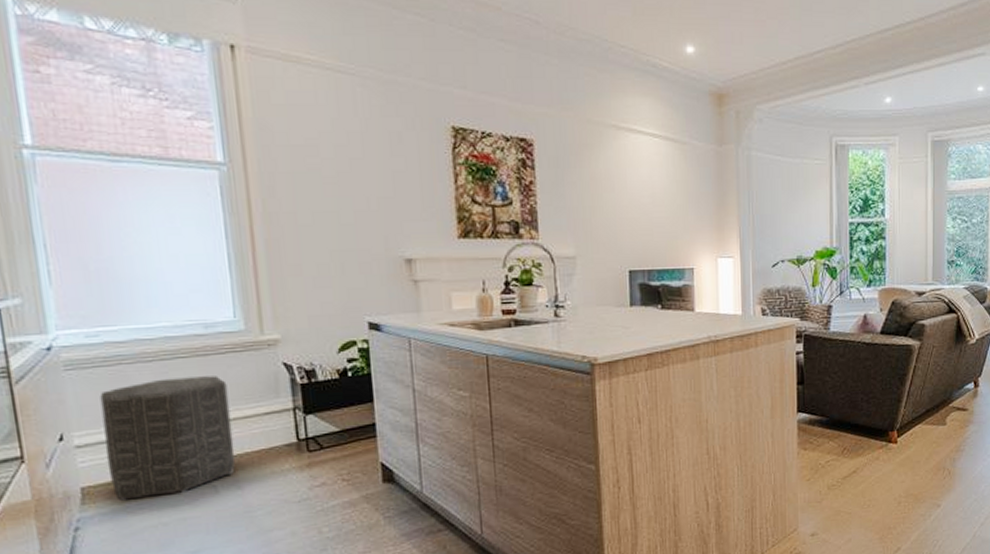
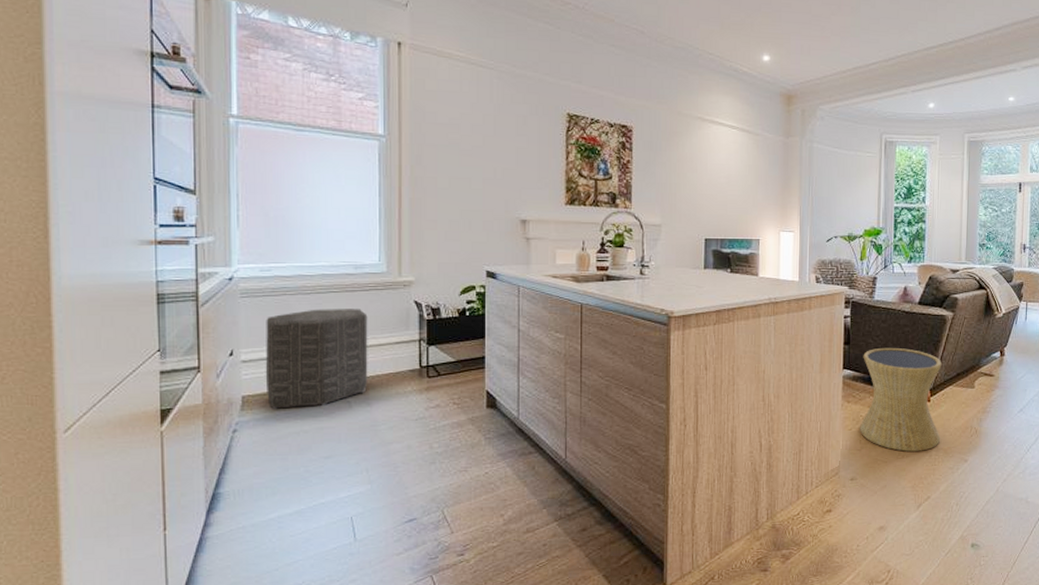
side table: none [819,384,909,501] -> present [860,347,942,452]

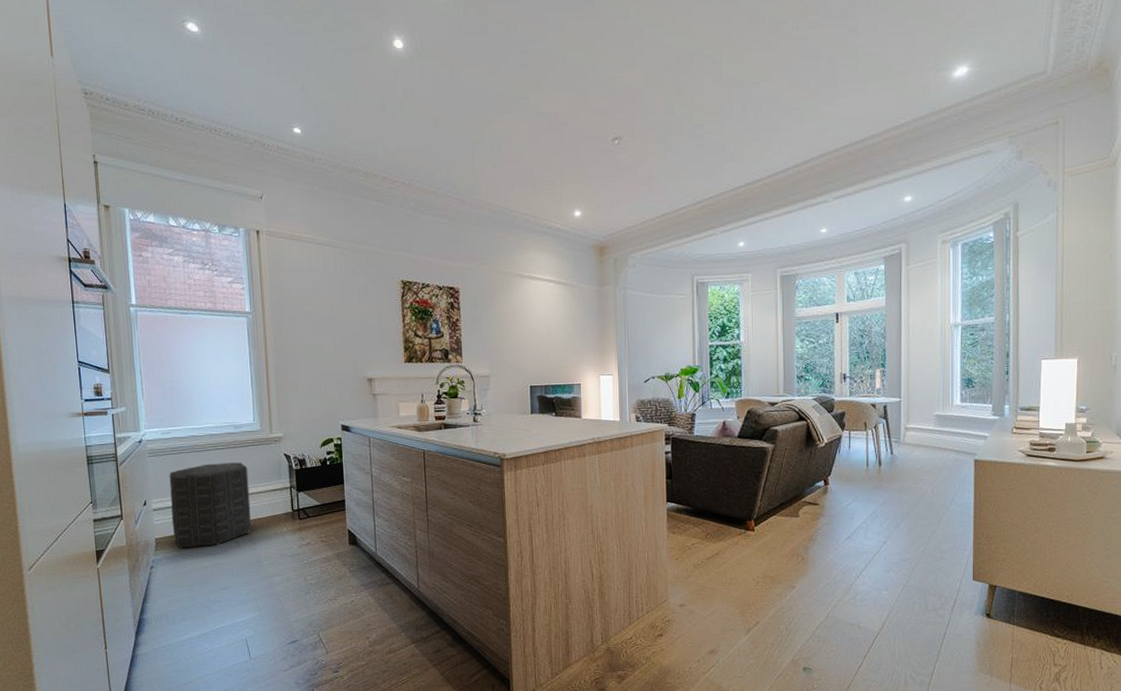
side table: present [860,347,942,452] -> none [685,480,766,579]

